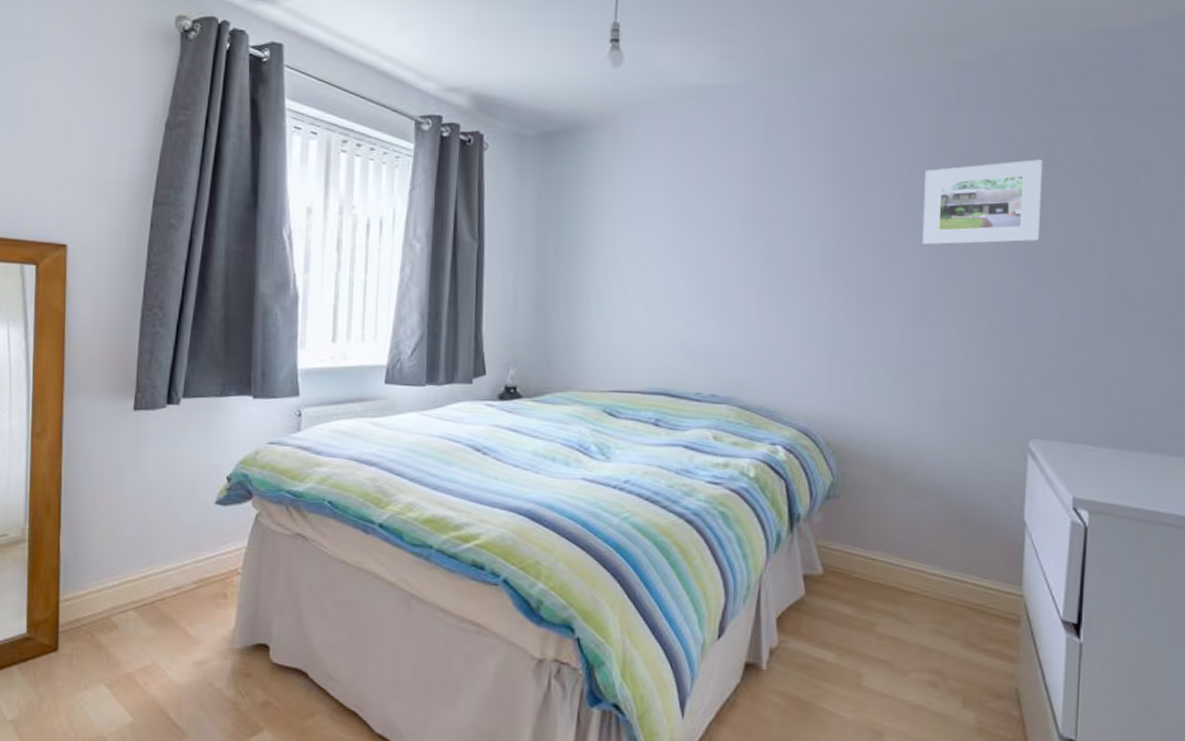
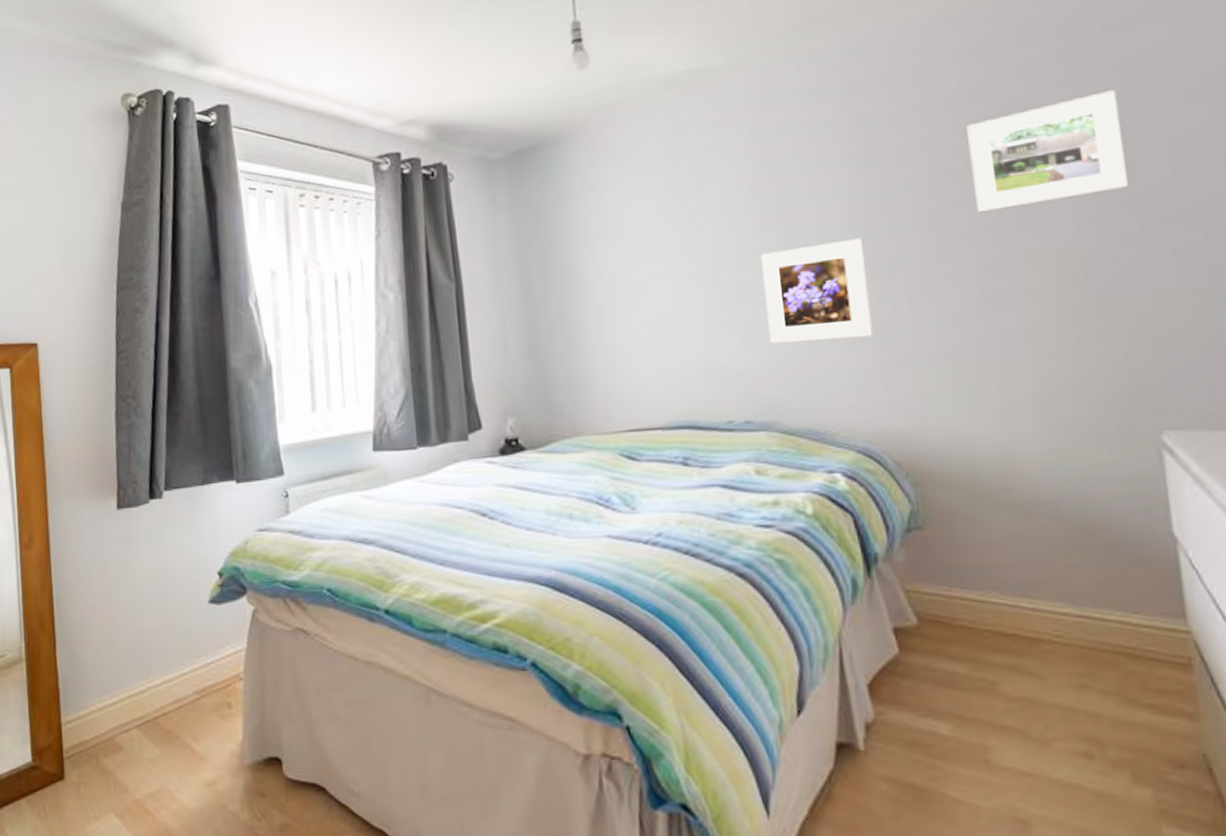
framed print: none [741,252,828,336] -> present [761,238,873,344]

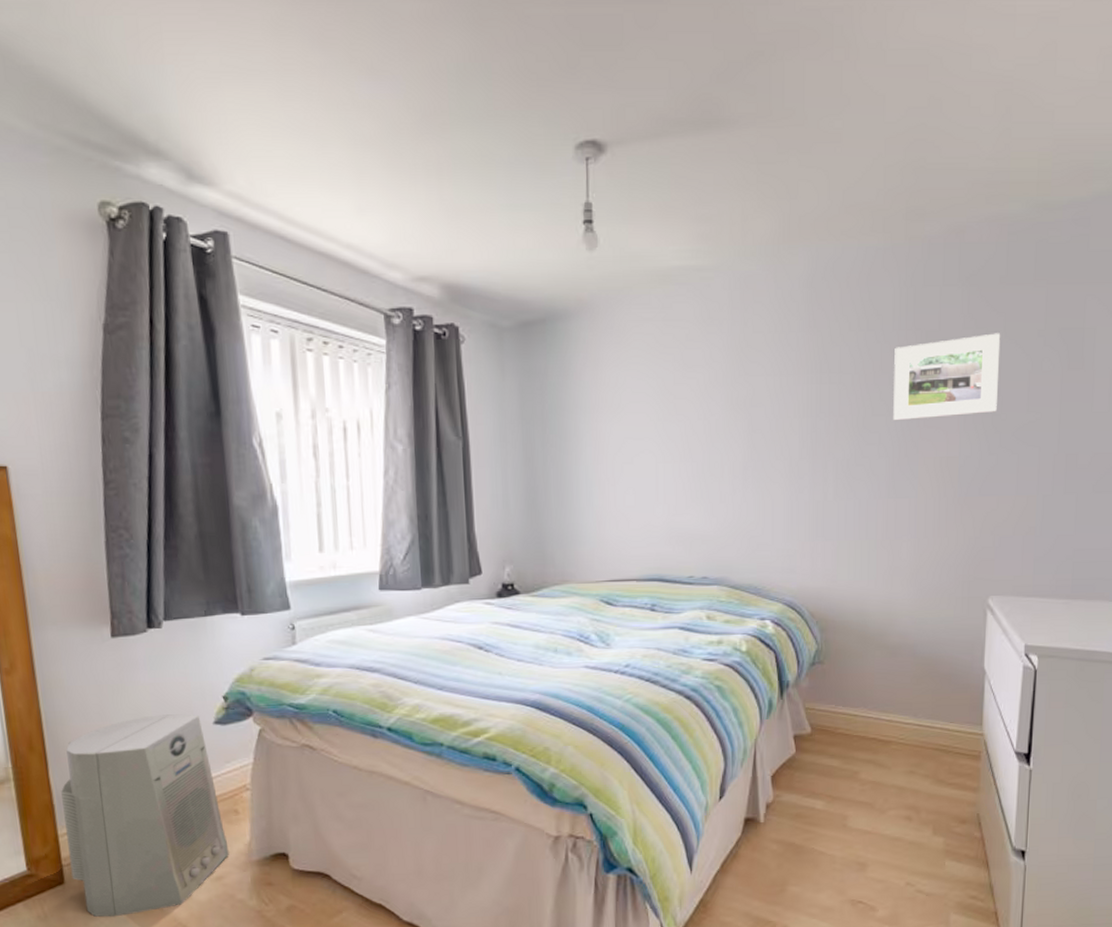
air purifier: none [66,592,222,822] -> present [61,714,229,917]
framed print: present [761,238,873,344] -> none [728,432,806,515]

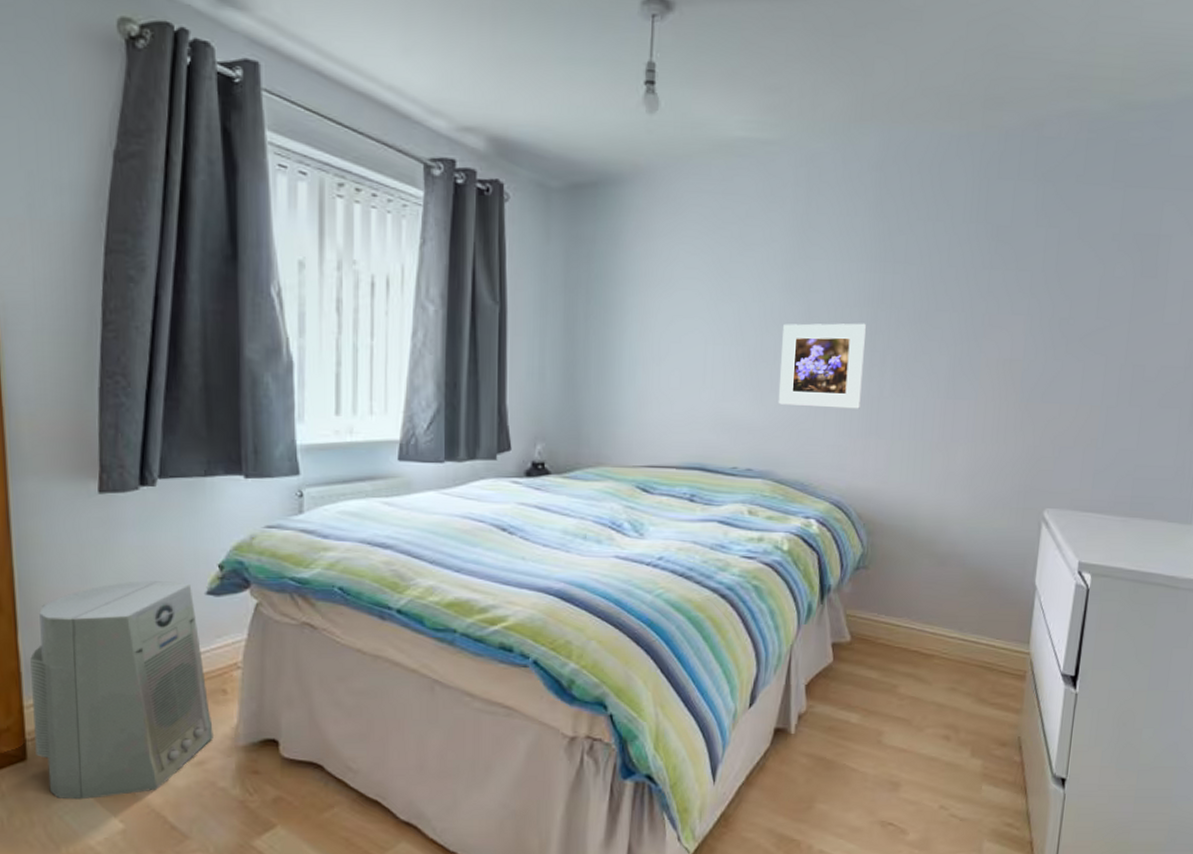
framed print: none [728,432,806,515] -> present [778,323,866,409]
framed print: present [893,333,1001,421] -> none [957,233,1074,318]

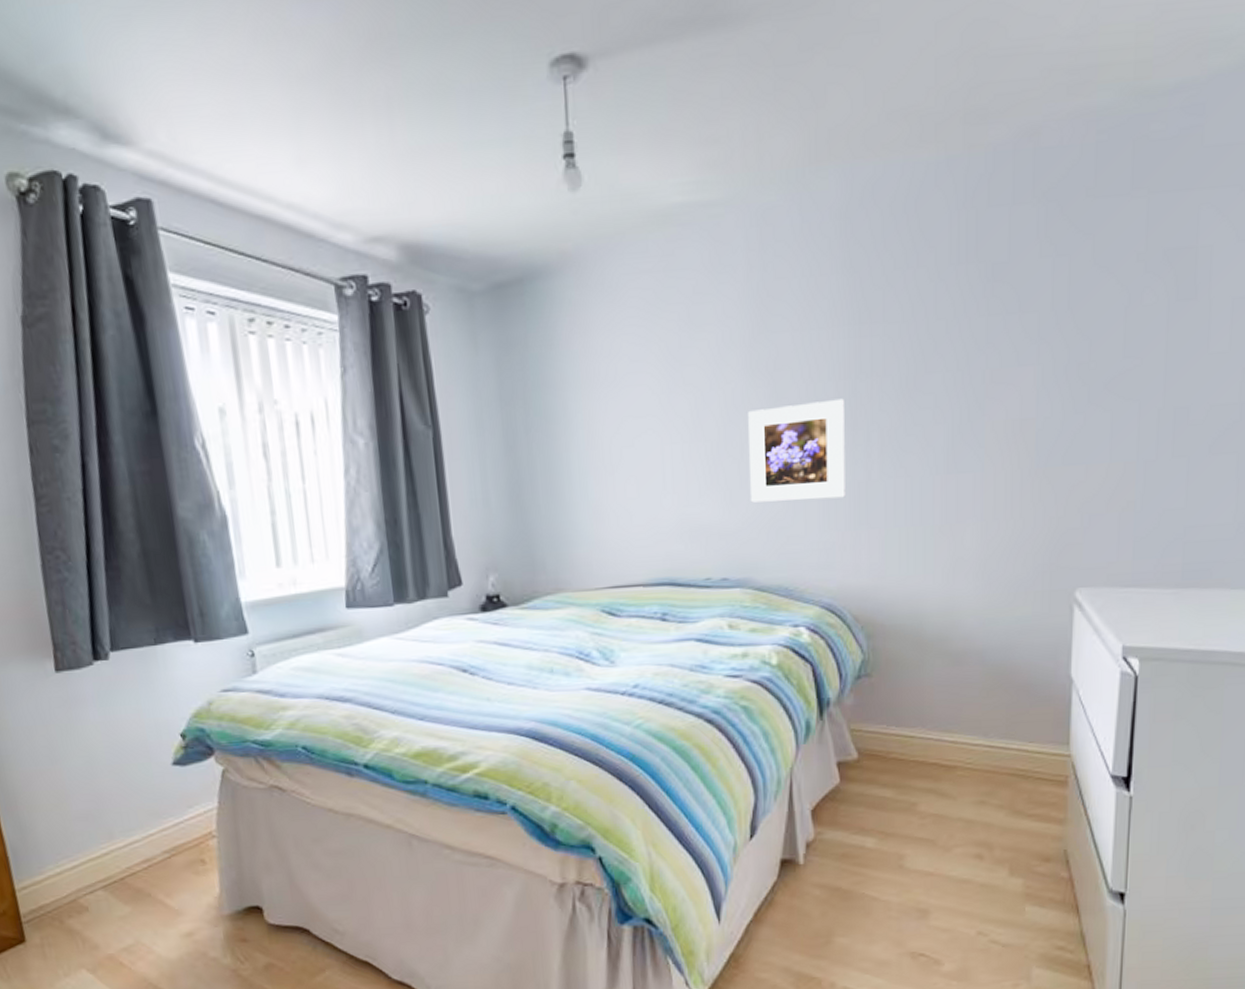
air purifier: present [30,581,213,800] -> none [14,755,198,978]

